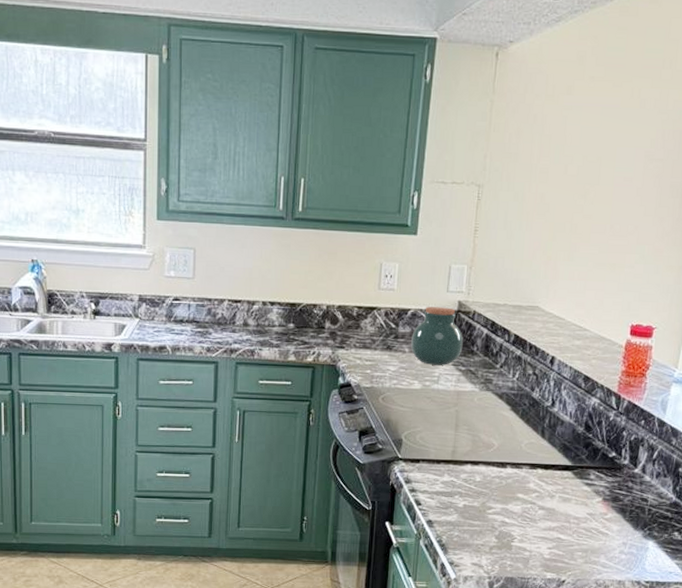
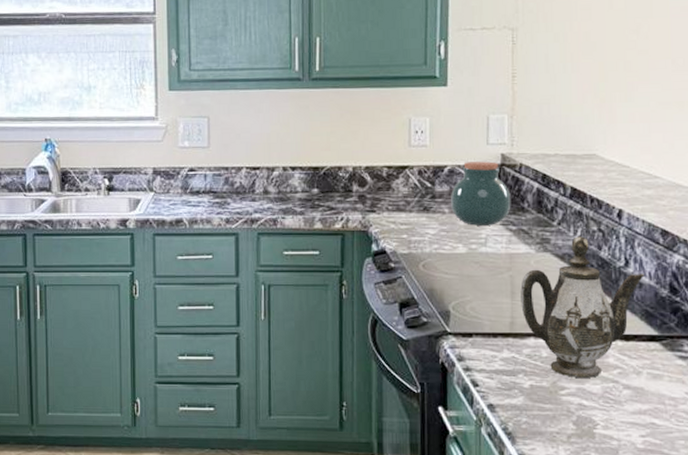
teapot: none [462,378,566,500] -> present [520,236,645,378]

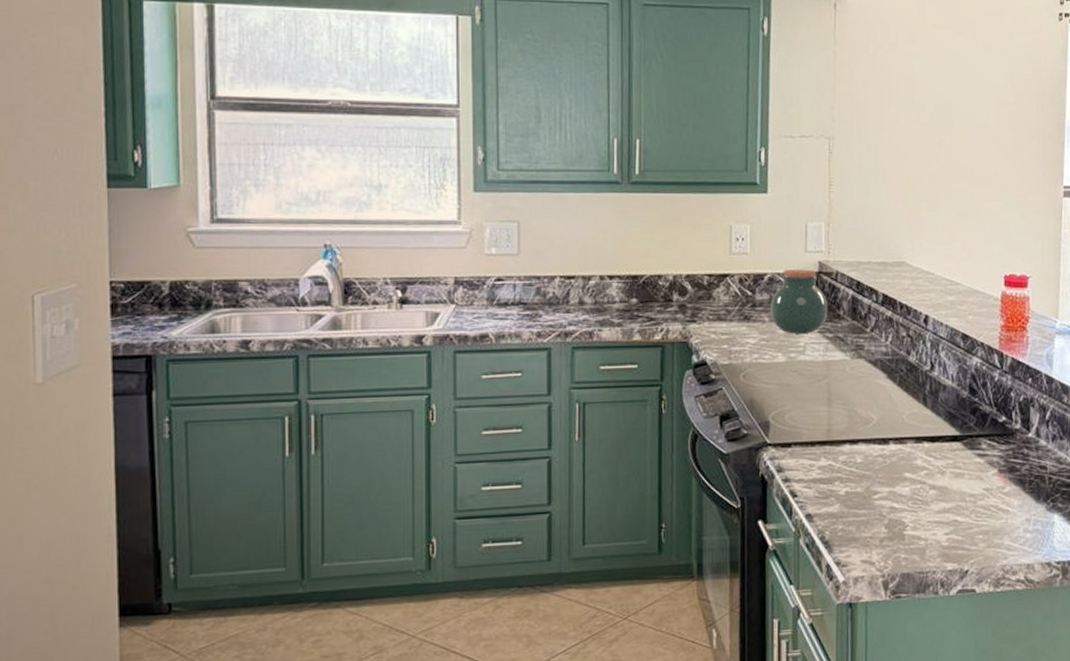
teapot: present [520,236,645,378] -> none [837,342,948,481]

